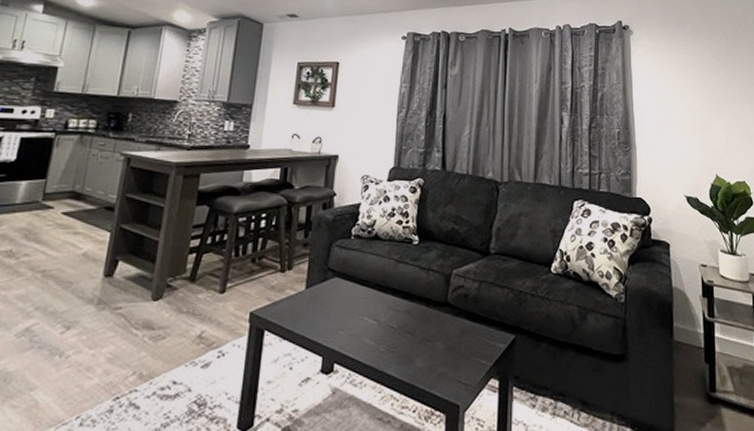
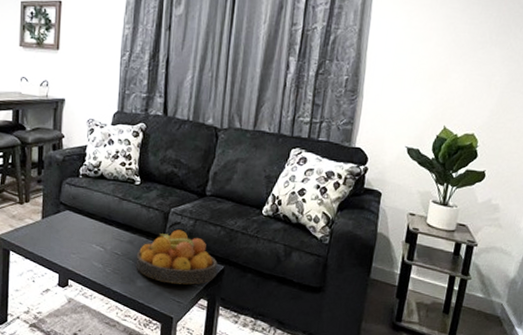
fruit bowl: none [414,294,507,361] -> present [136,229,218,285]

